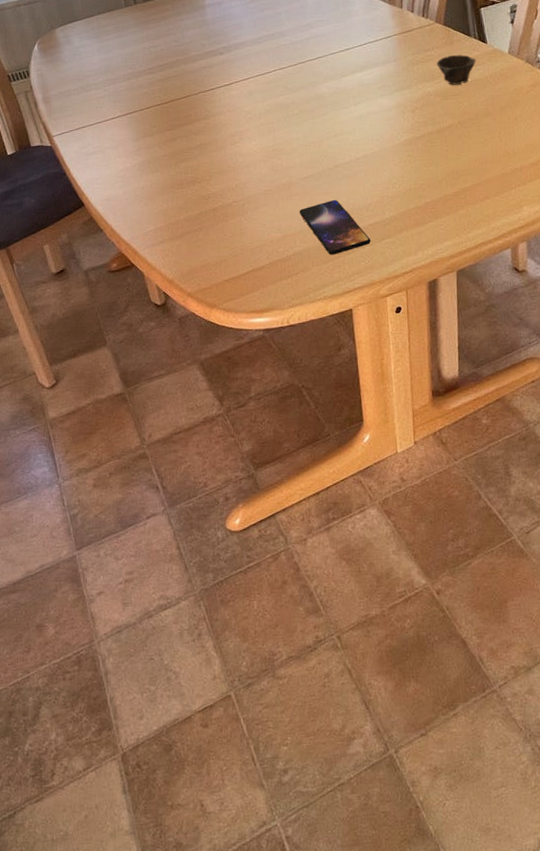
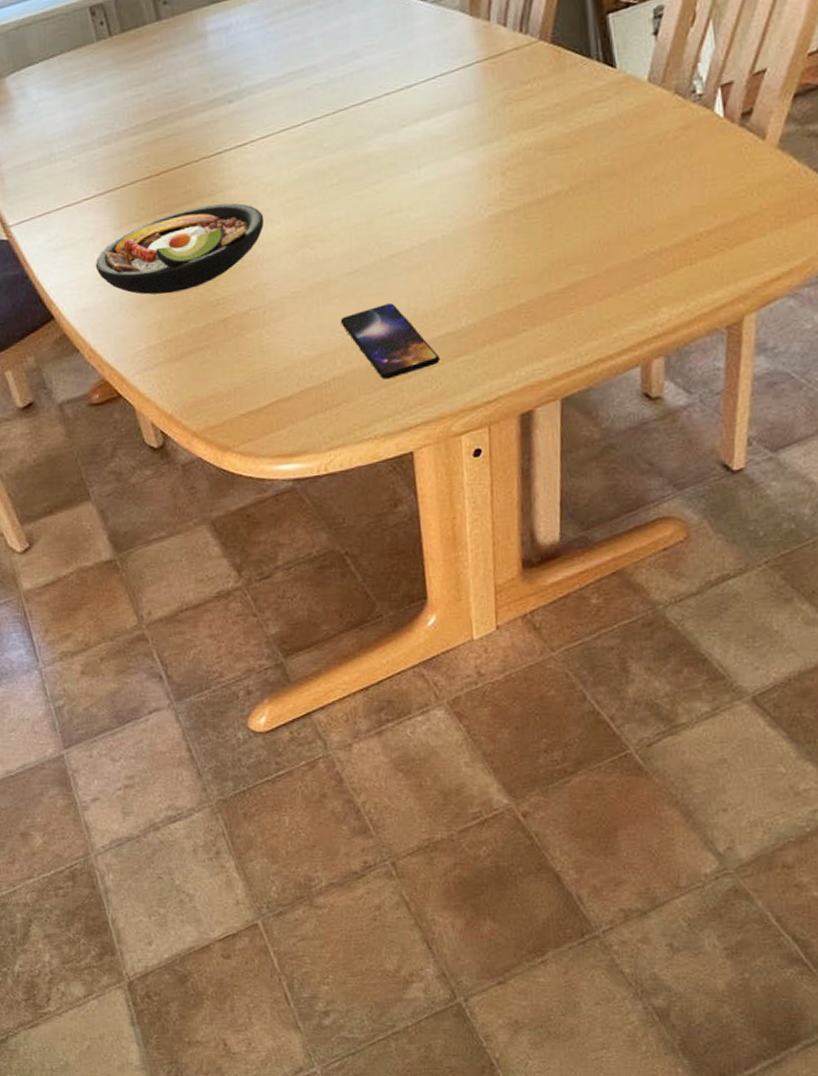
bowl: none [117,125,245,190] -> present [95,203,265,295]
cup: present [437,54,476,85] -> none [539,86,599,133]

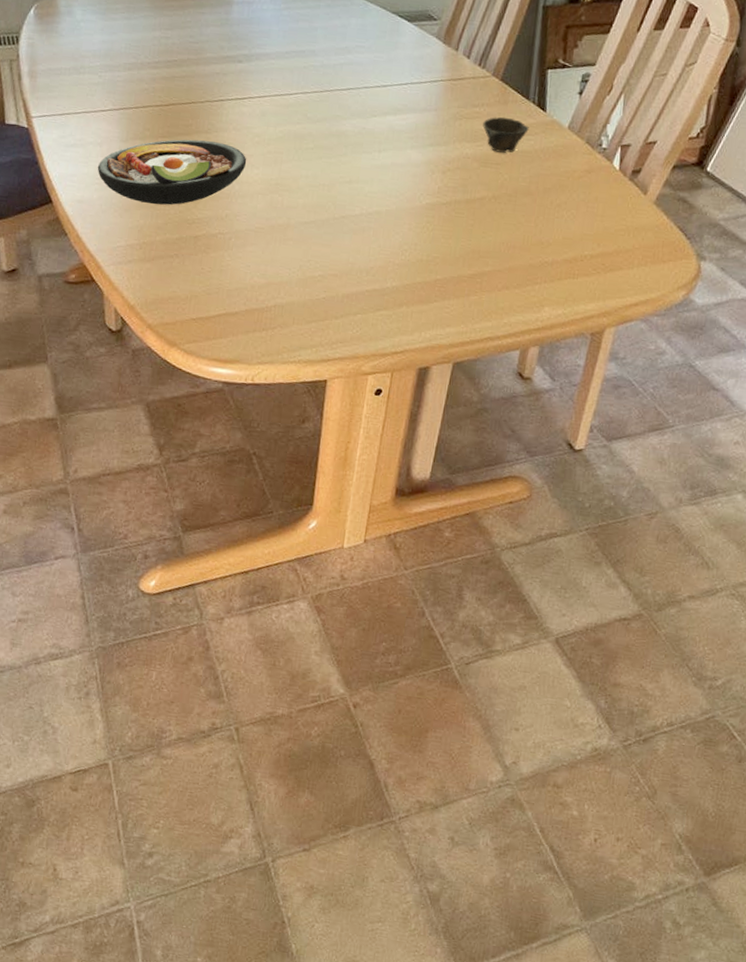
smartphone: present [340,303,441,380] -> none [290,254,365,316]
cup: none [539,86,599,133] -> present [483,116,529,153]

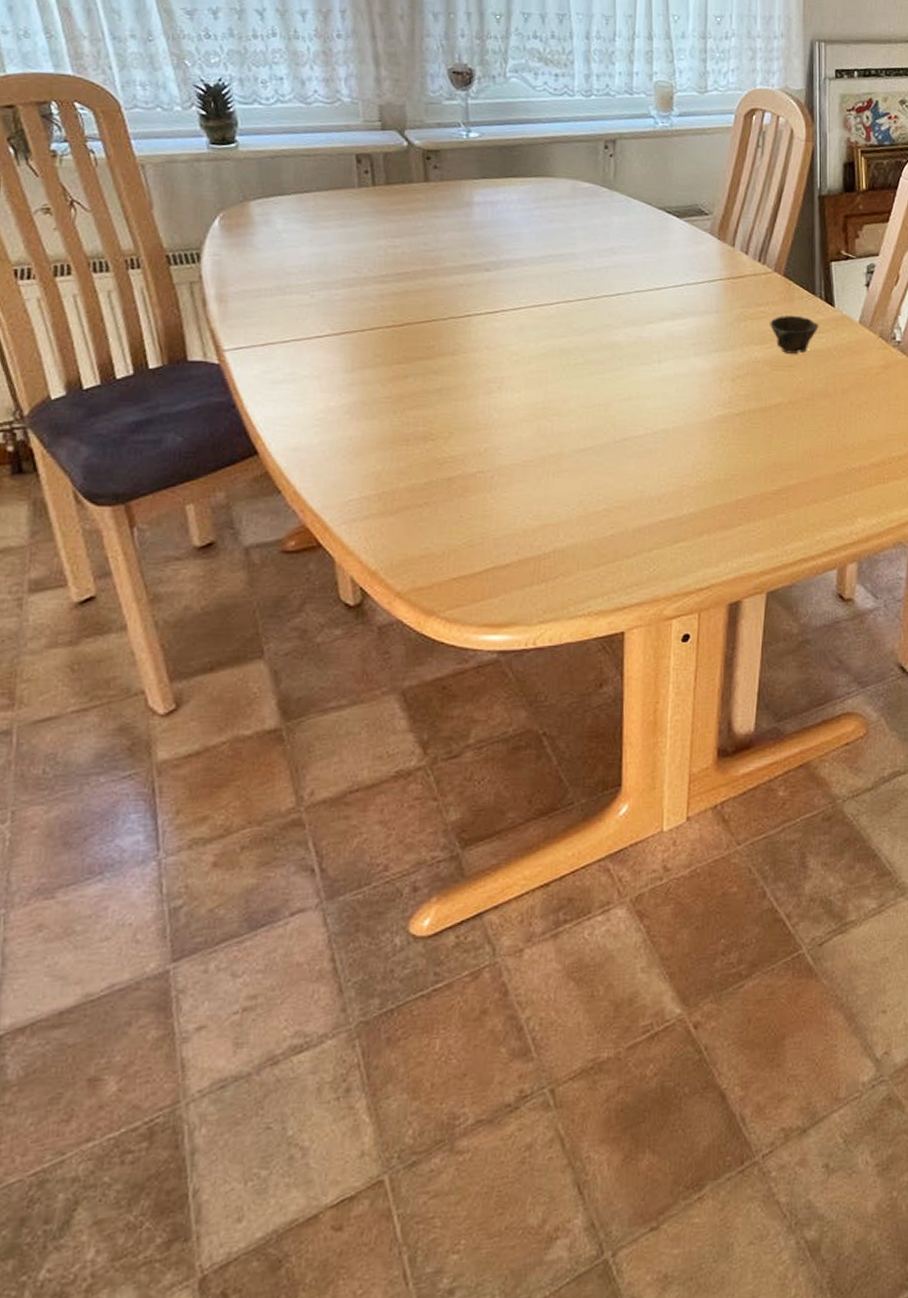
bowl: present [97,139,247,205] -> none [316,363,505,444]

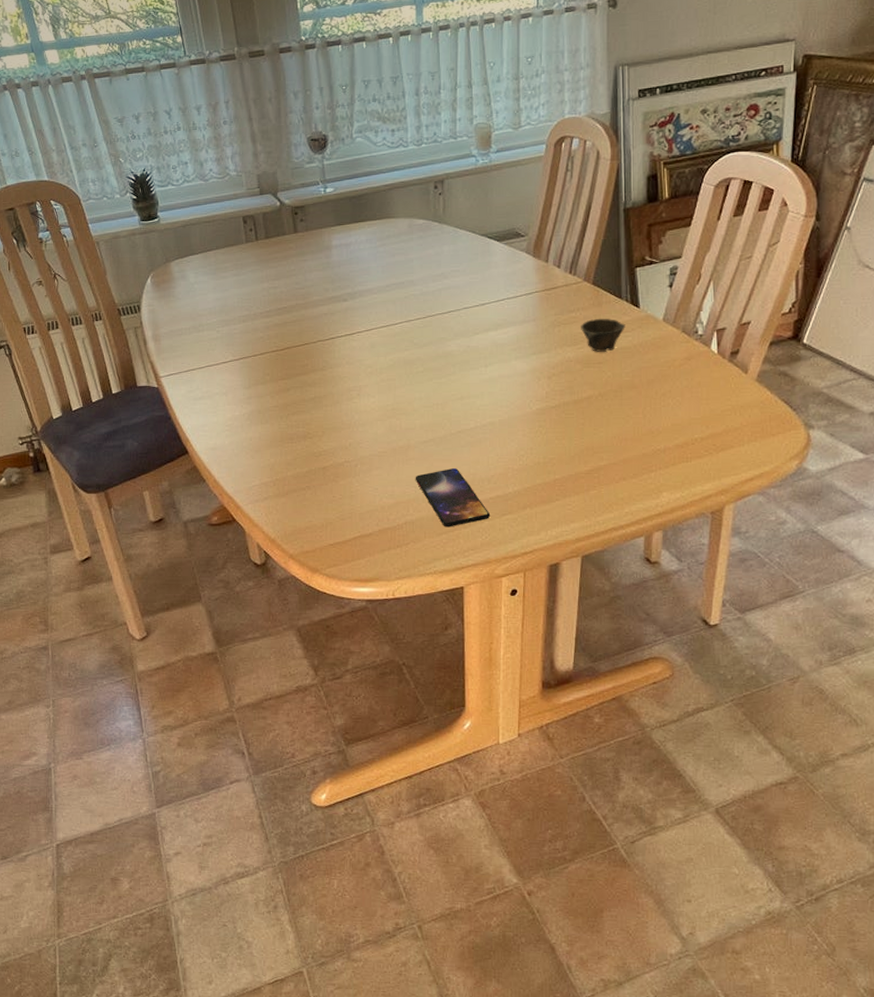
smartphone: none [568,484,660,557] -> present [415,468,491,527]

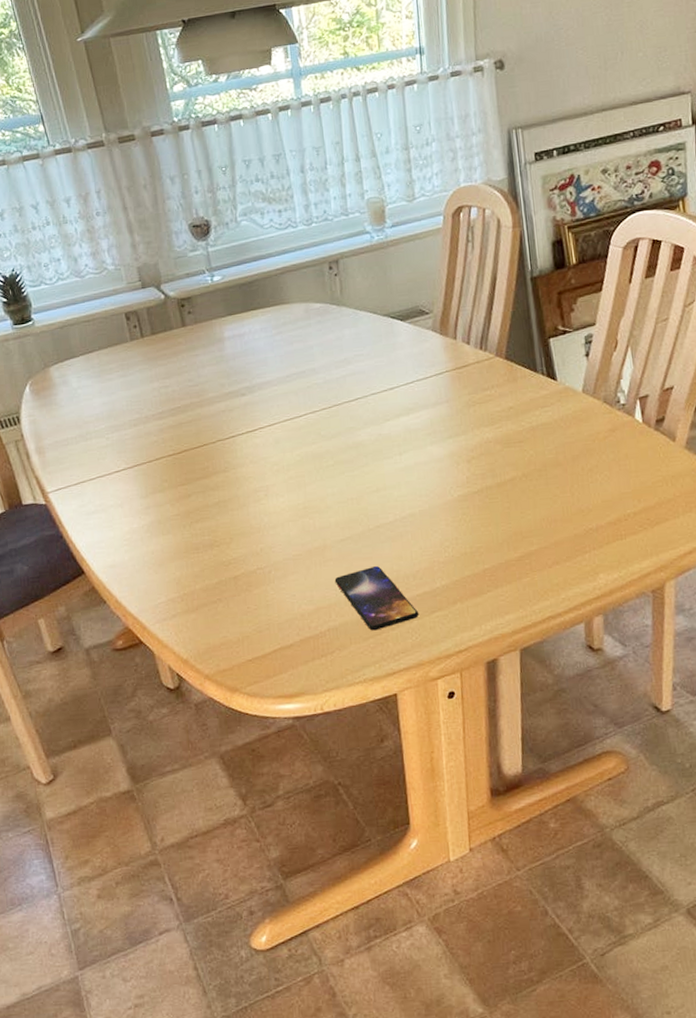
cup: present [581,318,625,352] -> none [497,394,544,430]

